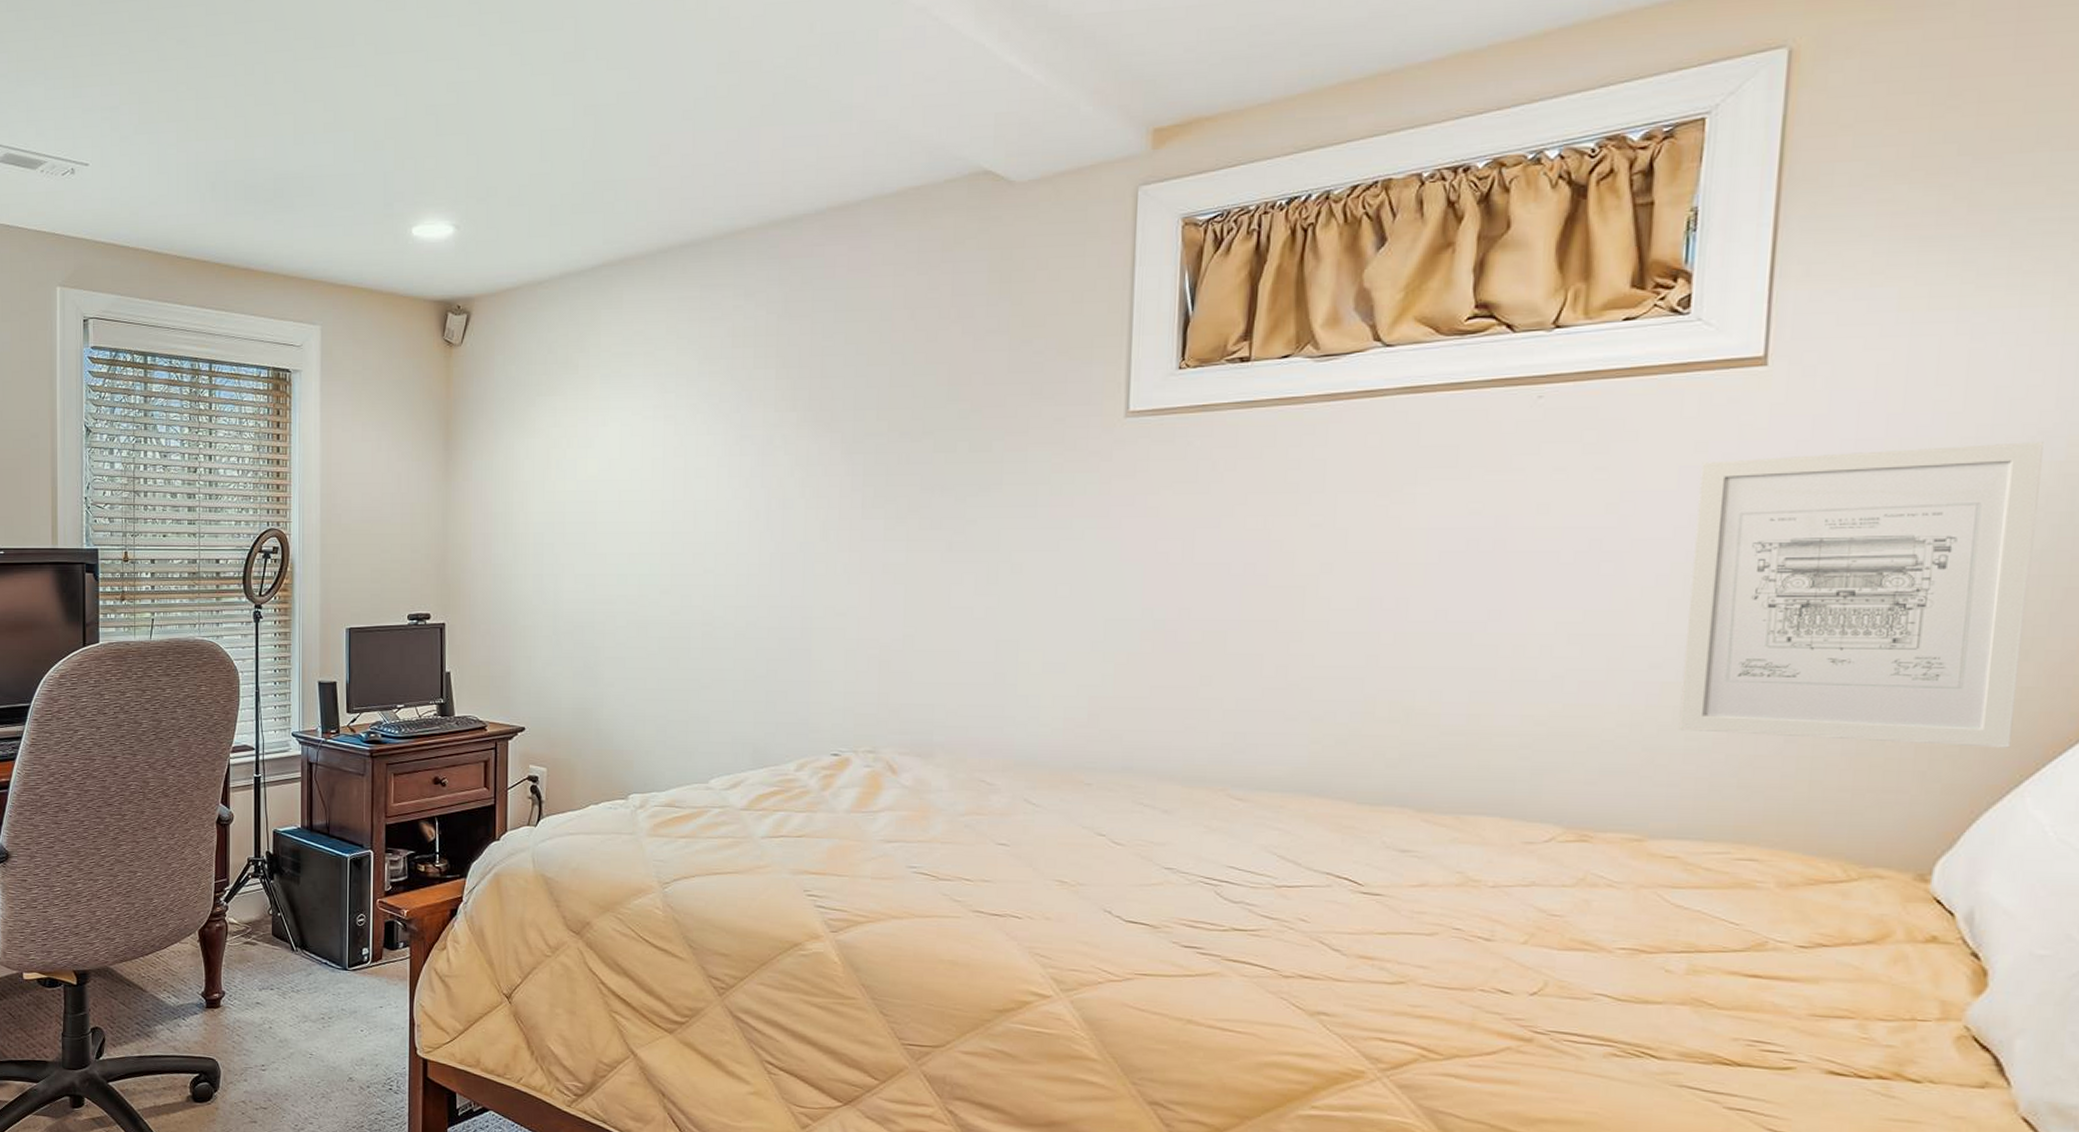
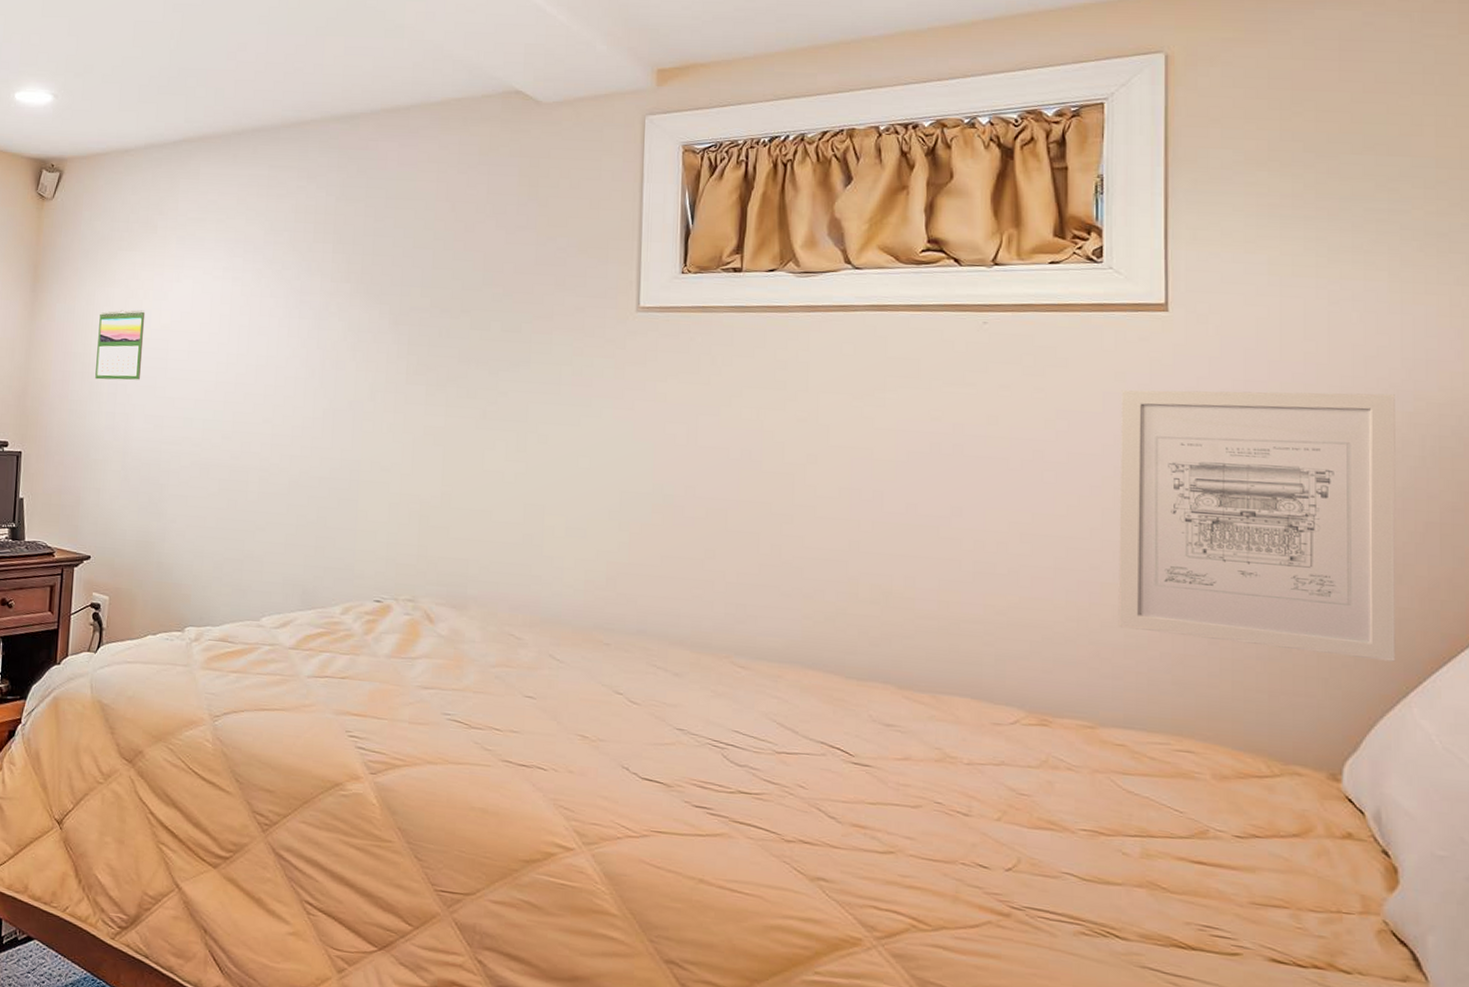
calendar: none [519,460,570,540] -> present [95,310,146,380]

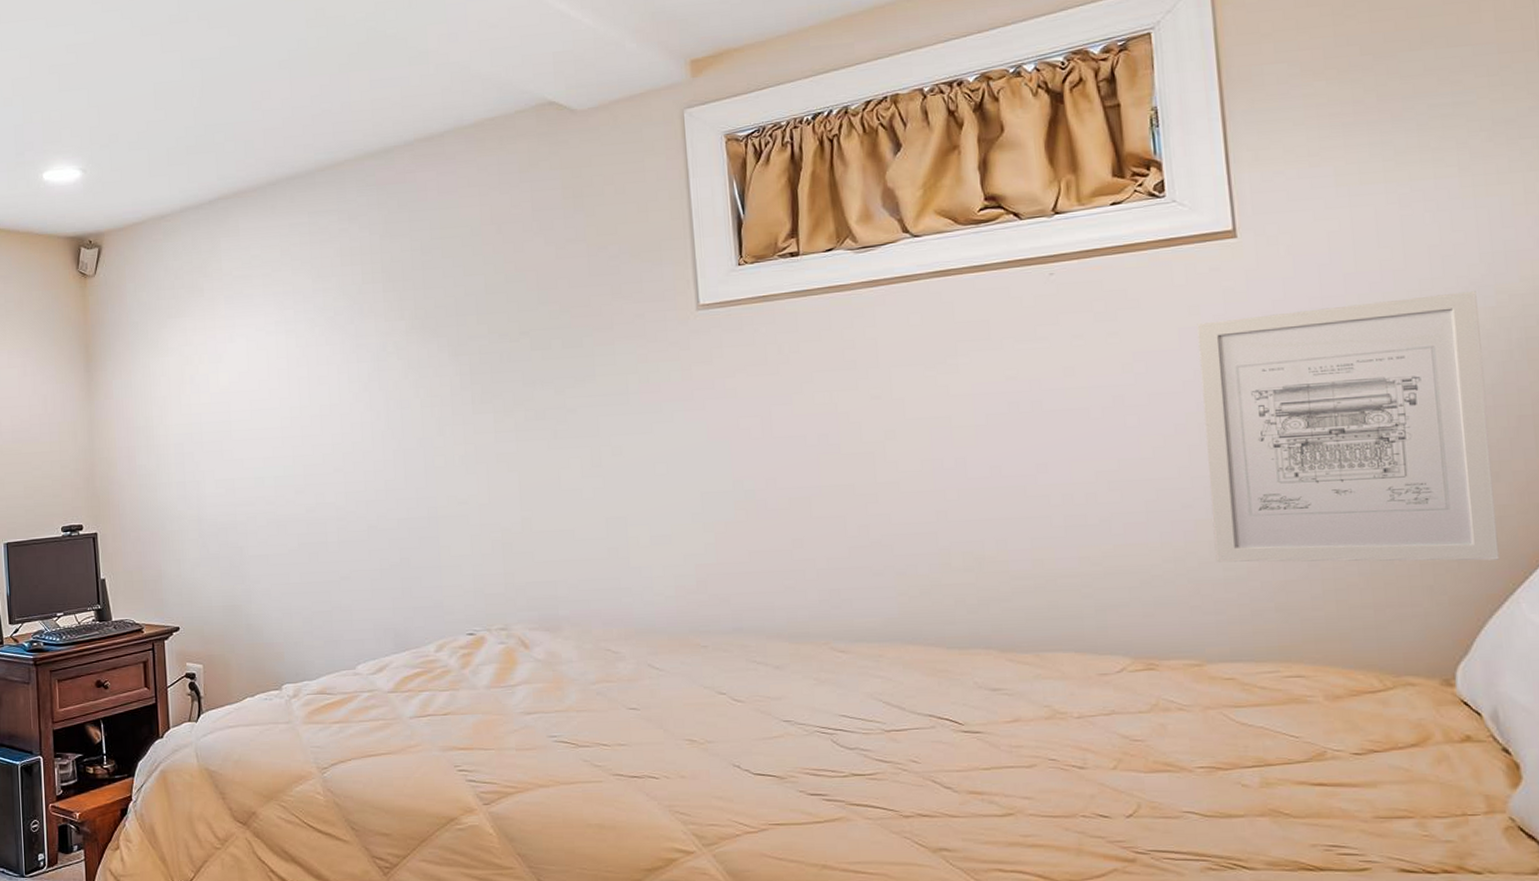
calendar: present [95,310,146,380] -> none [157,375,206,451]

